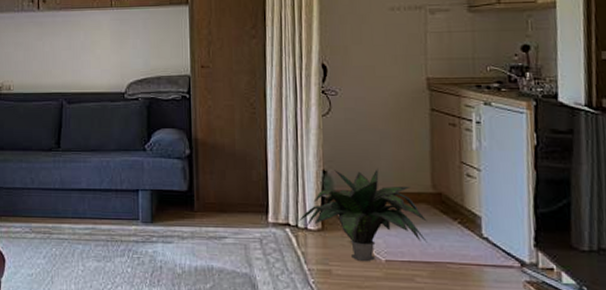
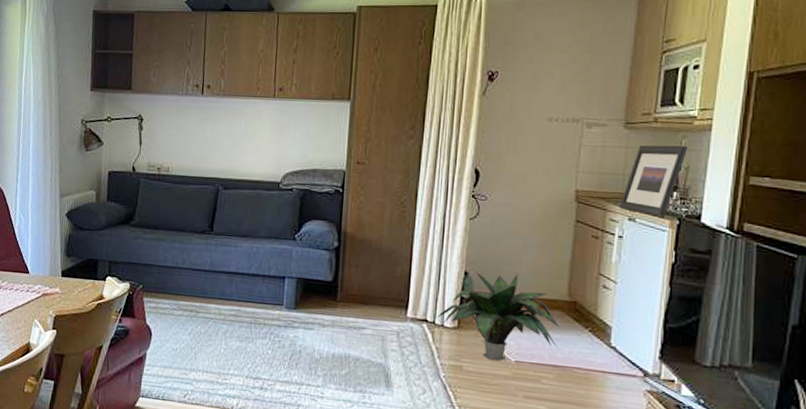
picture frame: none [473,25,535,99] -> present [619,145,689,217]

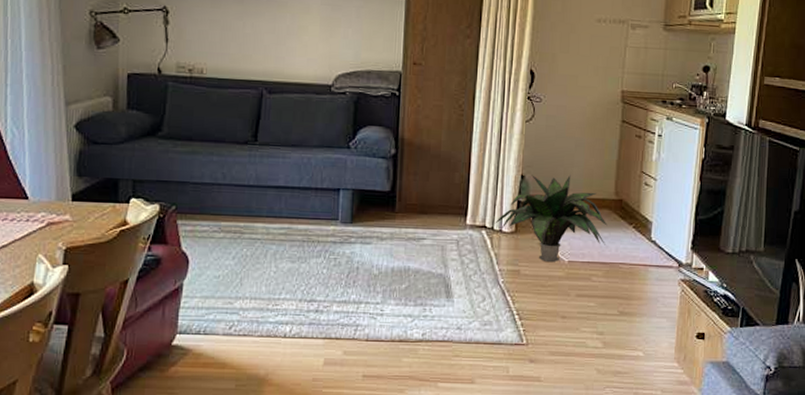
picture frame: present [619,145,689,217] -> none [659,46,716,115]

